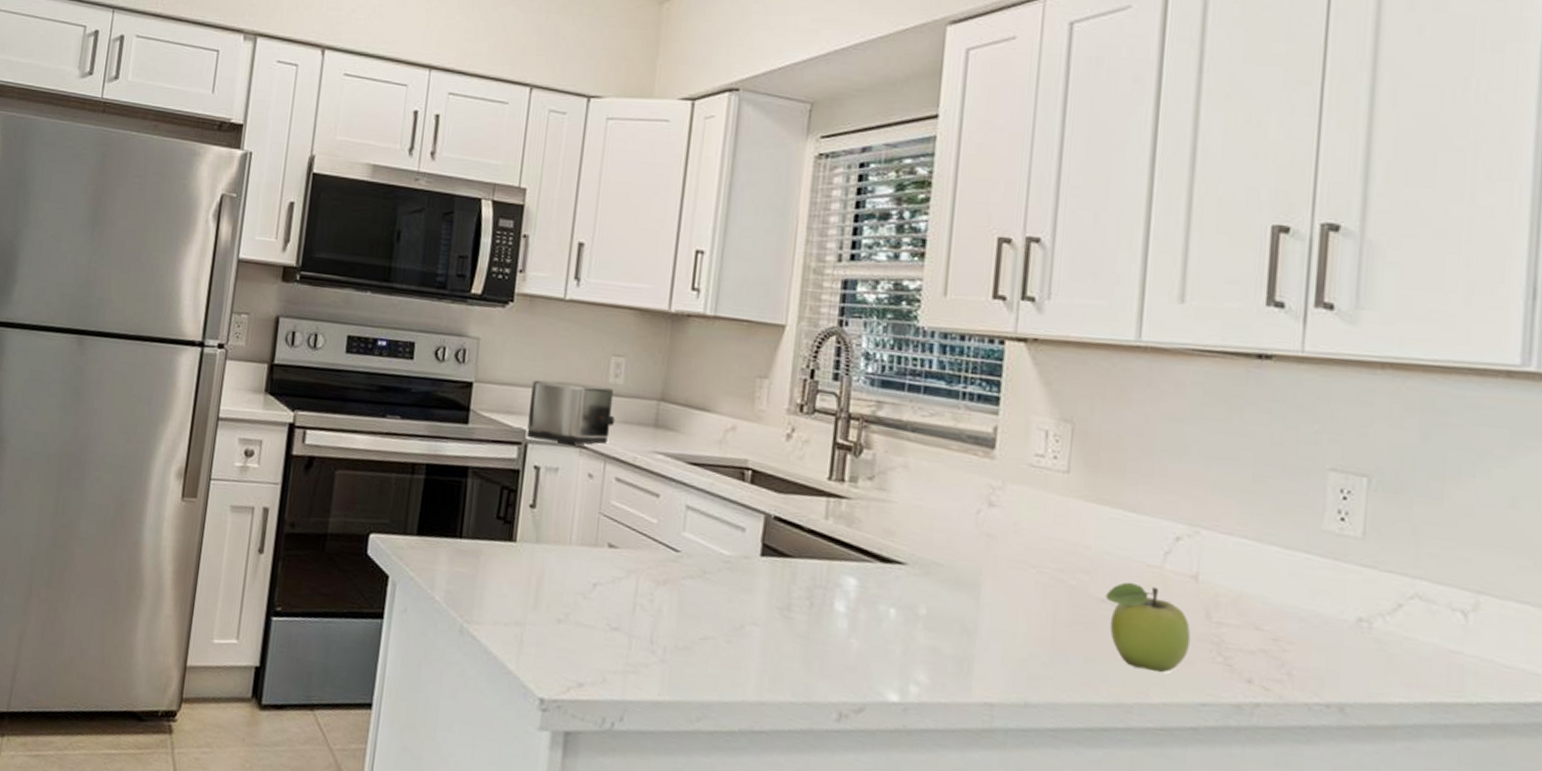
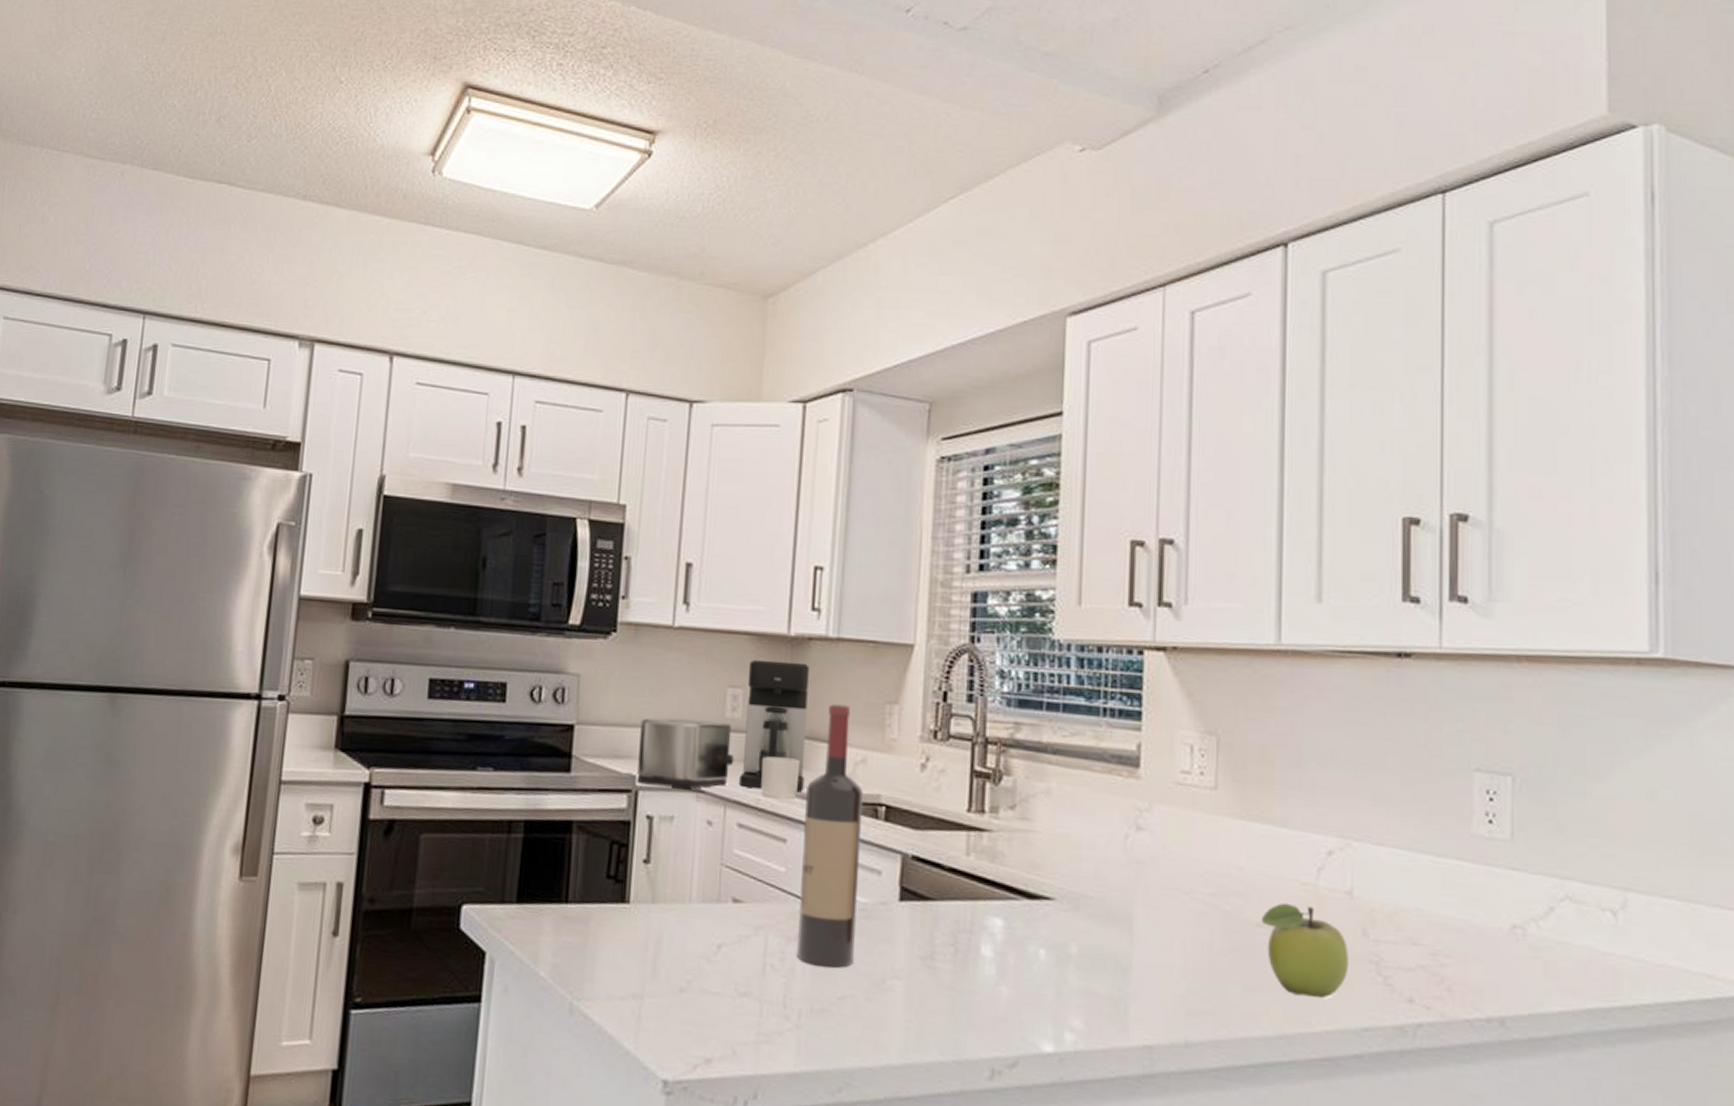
coffee maker: none [618,332,687,453] -> present [739,659,809,793]
mug: none [638,419,675,460] -> present [761,756,801,800]
wine bottle: none [664,375,732,613] -> present [797,704,863,969]

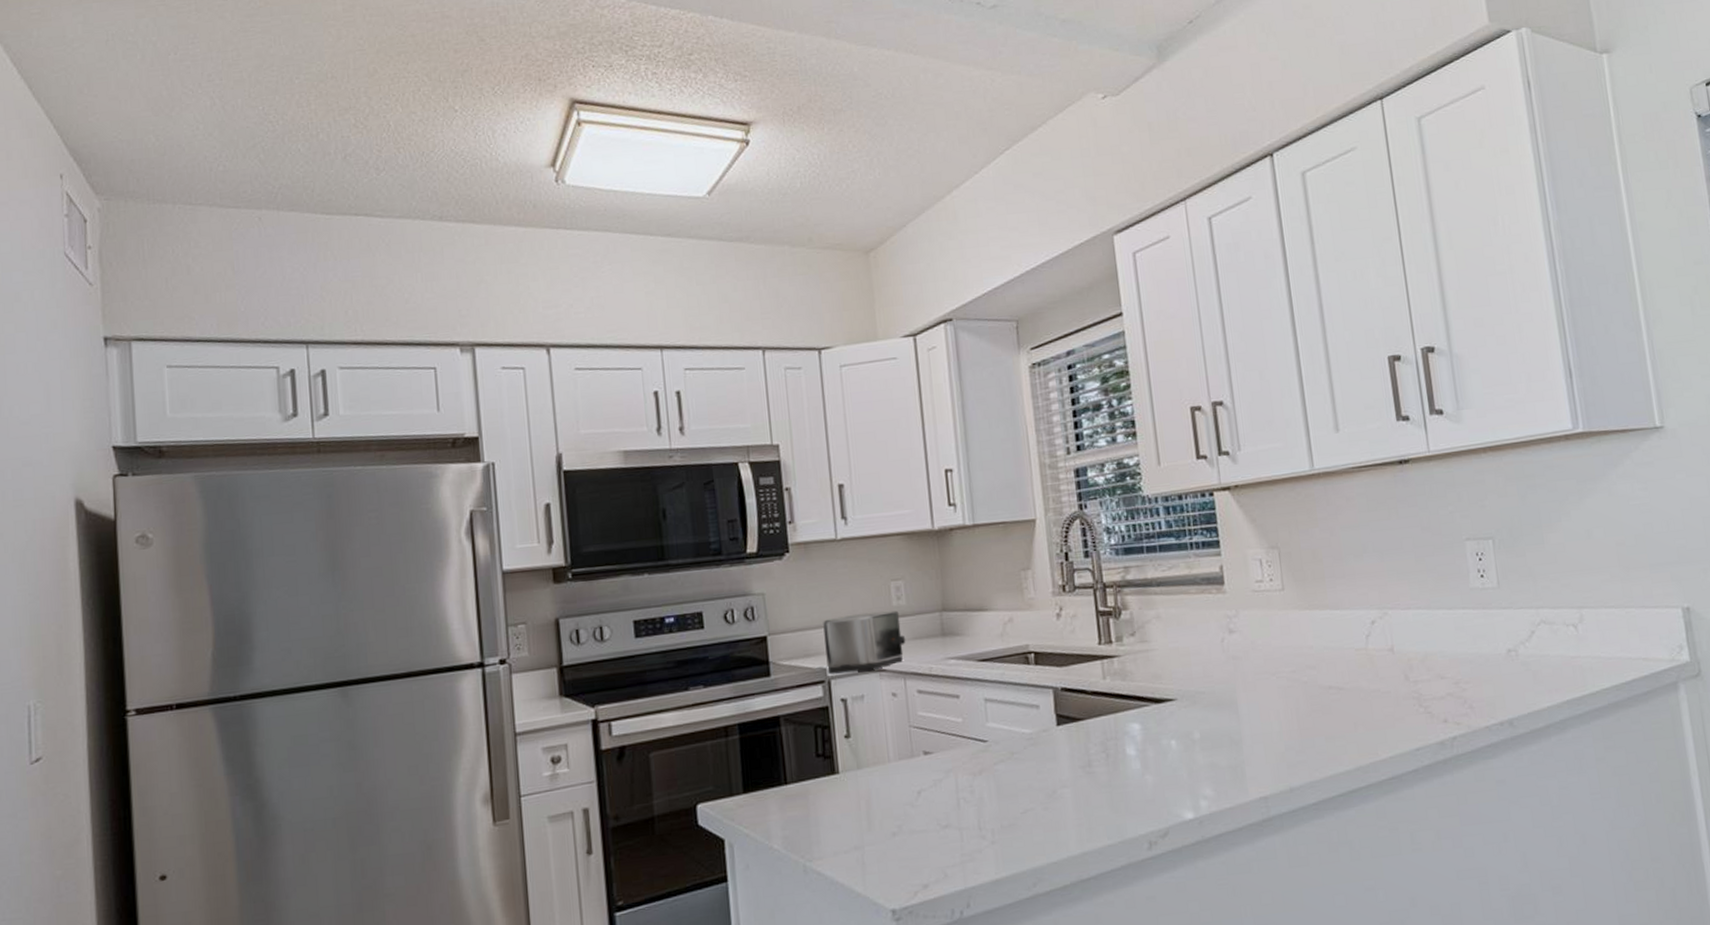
coffee maker: present [739,659,809,793] -> none [904,550,966,661]
mug: present [761,756,801,800] -> none [928,629,962,665]
wine bottle: present [797,704,863,969] -> none [968,578,1029,793]
fruit: present [1261,902,1350,999] -> none [1331,666,1399,735]

